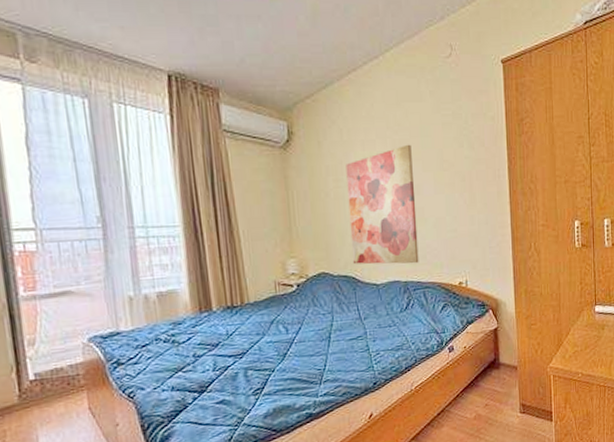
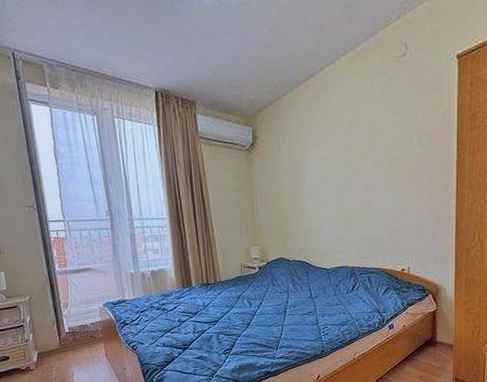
wall art: present [346,144,419,265] -> none [302,143,365,252]

